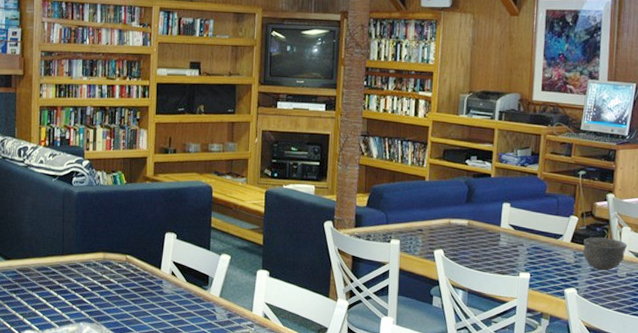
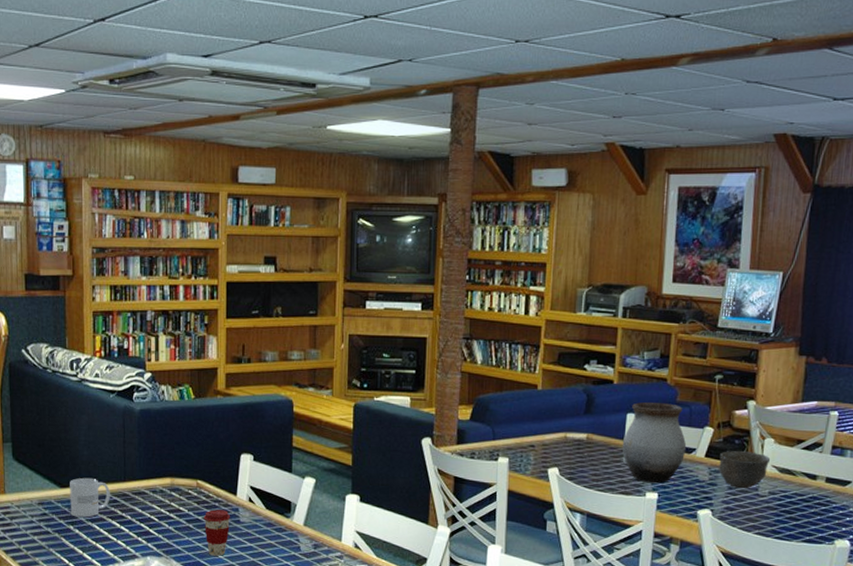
mug: none [13,251,49,287] -> present [70,477,110,518]
coffee cup: none [131,282,156,323] -> present [203,510,231,556]
vase: none [498,193,555,265] -> present [622,401,687,484]

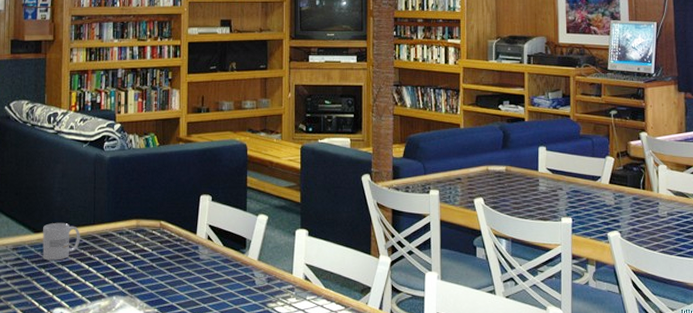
coffee cup: present [203,510,231,556] -> none [166,248,191,293]
vase: present [622,401,687,484] -> none [536,136,593,209]
bowl: present [719,450,771,489] -> none [622,176,666,212]

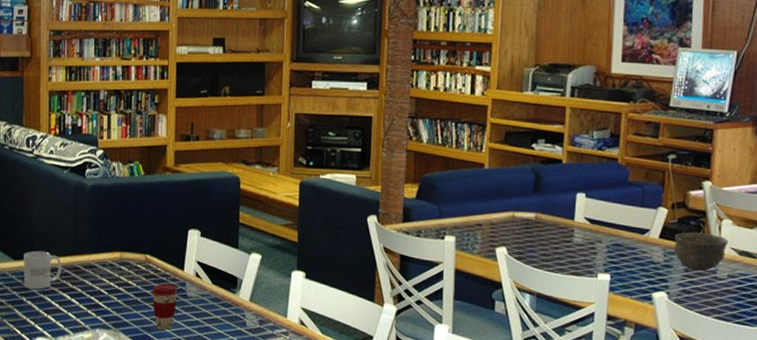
coffee cup: none [166,248,191,293] -> present [151,284,178,330]
bowl: none [622,176,666,212] -> present [674,231,729,272]

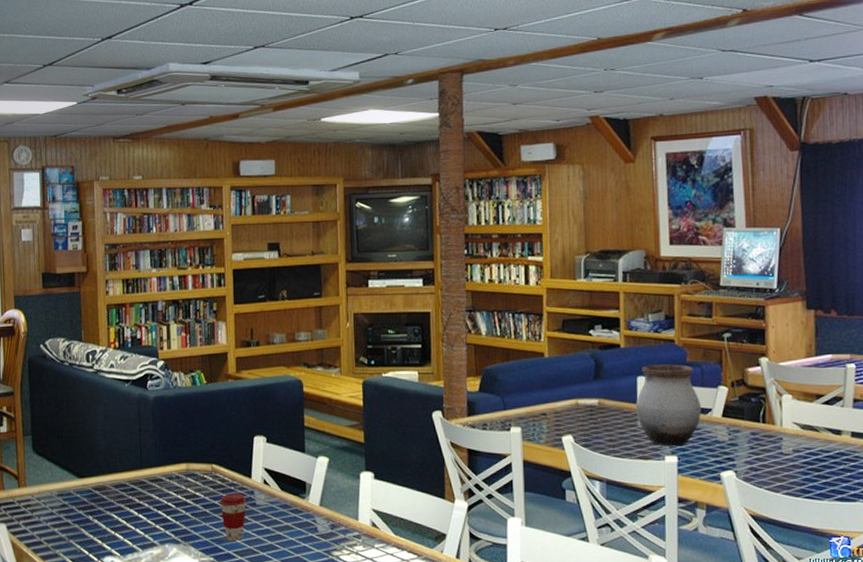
mug: present [23,250,62,290] -> none [88,467,128,507]
vase: none [572,181,640,265] -> present [635,363,702,447]
bowl: present [674,231,729,272] -> none [737,408,791,448]

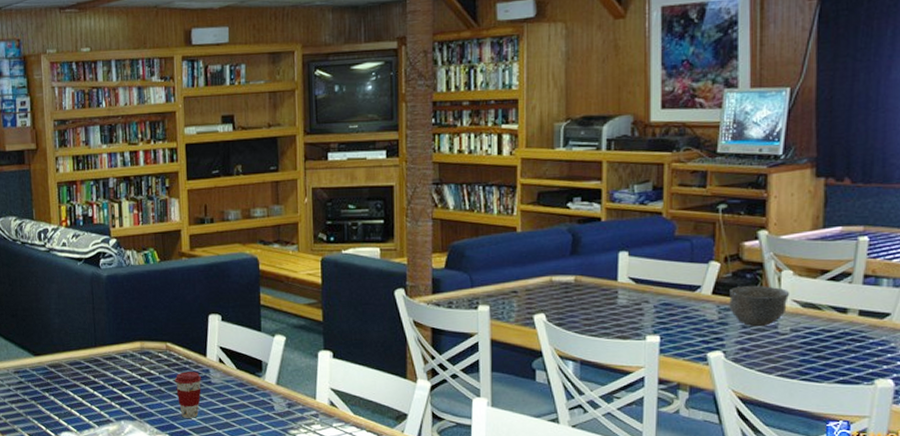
vase: present [635,363,702,447] -> none [615,237,690,326]
bowl: none [737,408,791,448] -> present [729,285,790,327]

